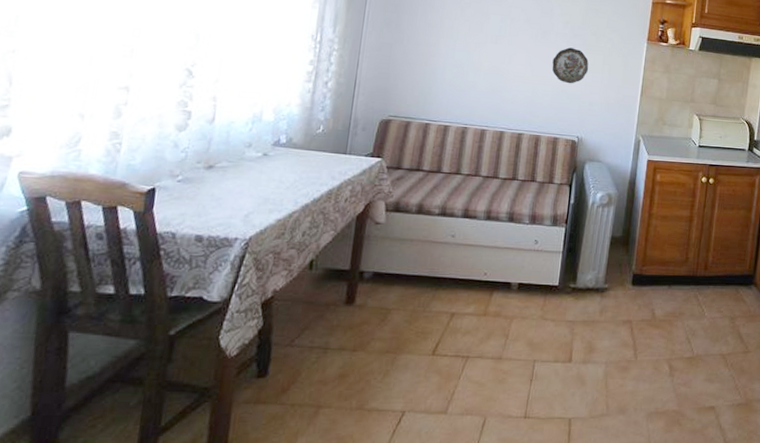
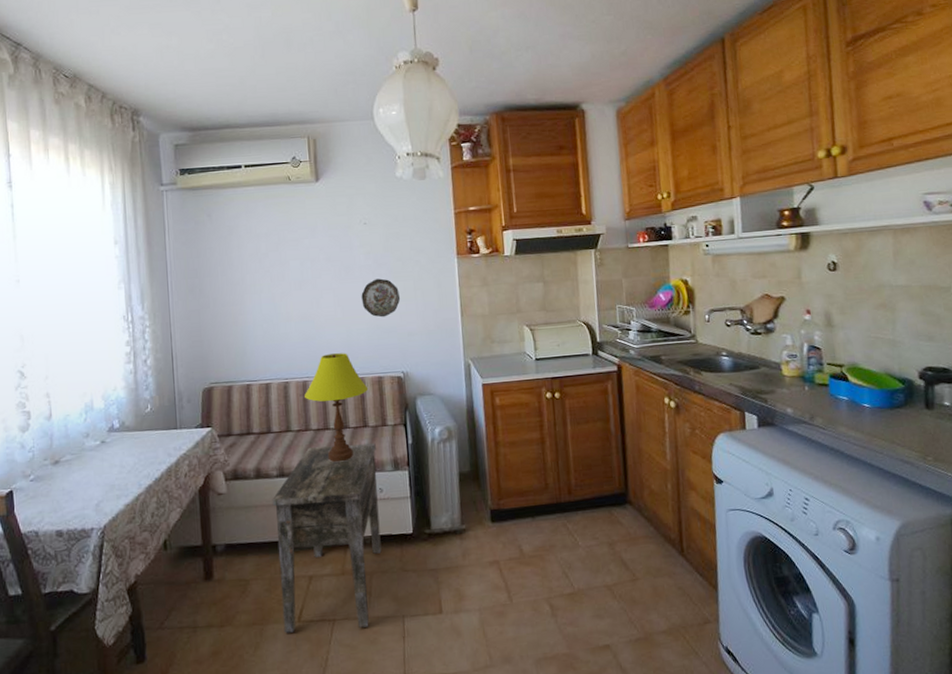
side table: none [416,193,540,367] -> present [272,443,382,633]
table lamp: none [480,108,543,211] -> present [305,353,369,463]

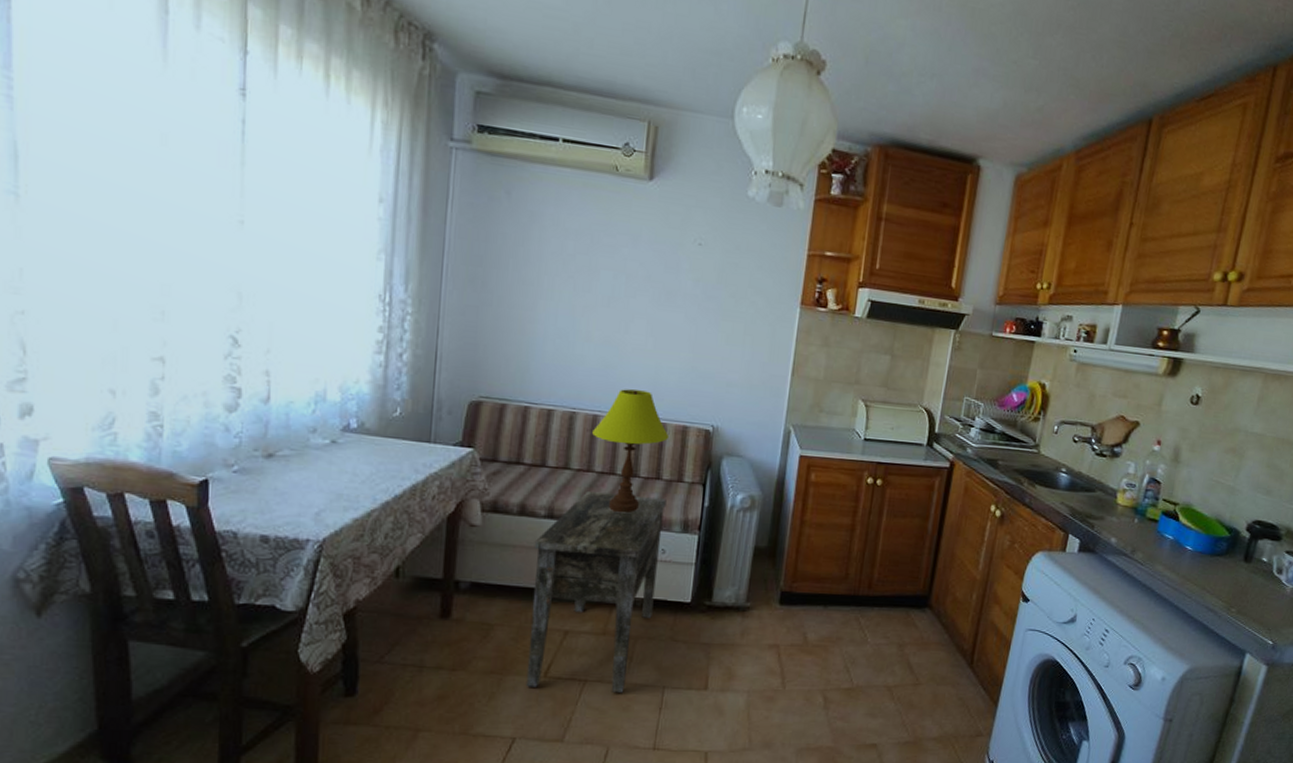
decorative plate: present [361,278,401,318] -> none [679,312,726,360]

